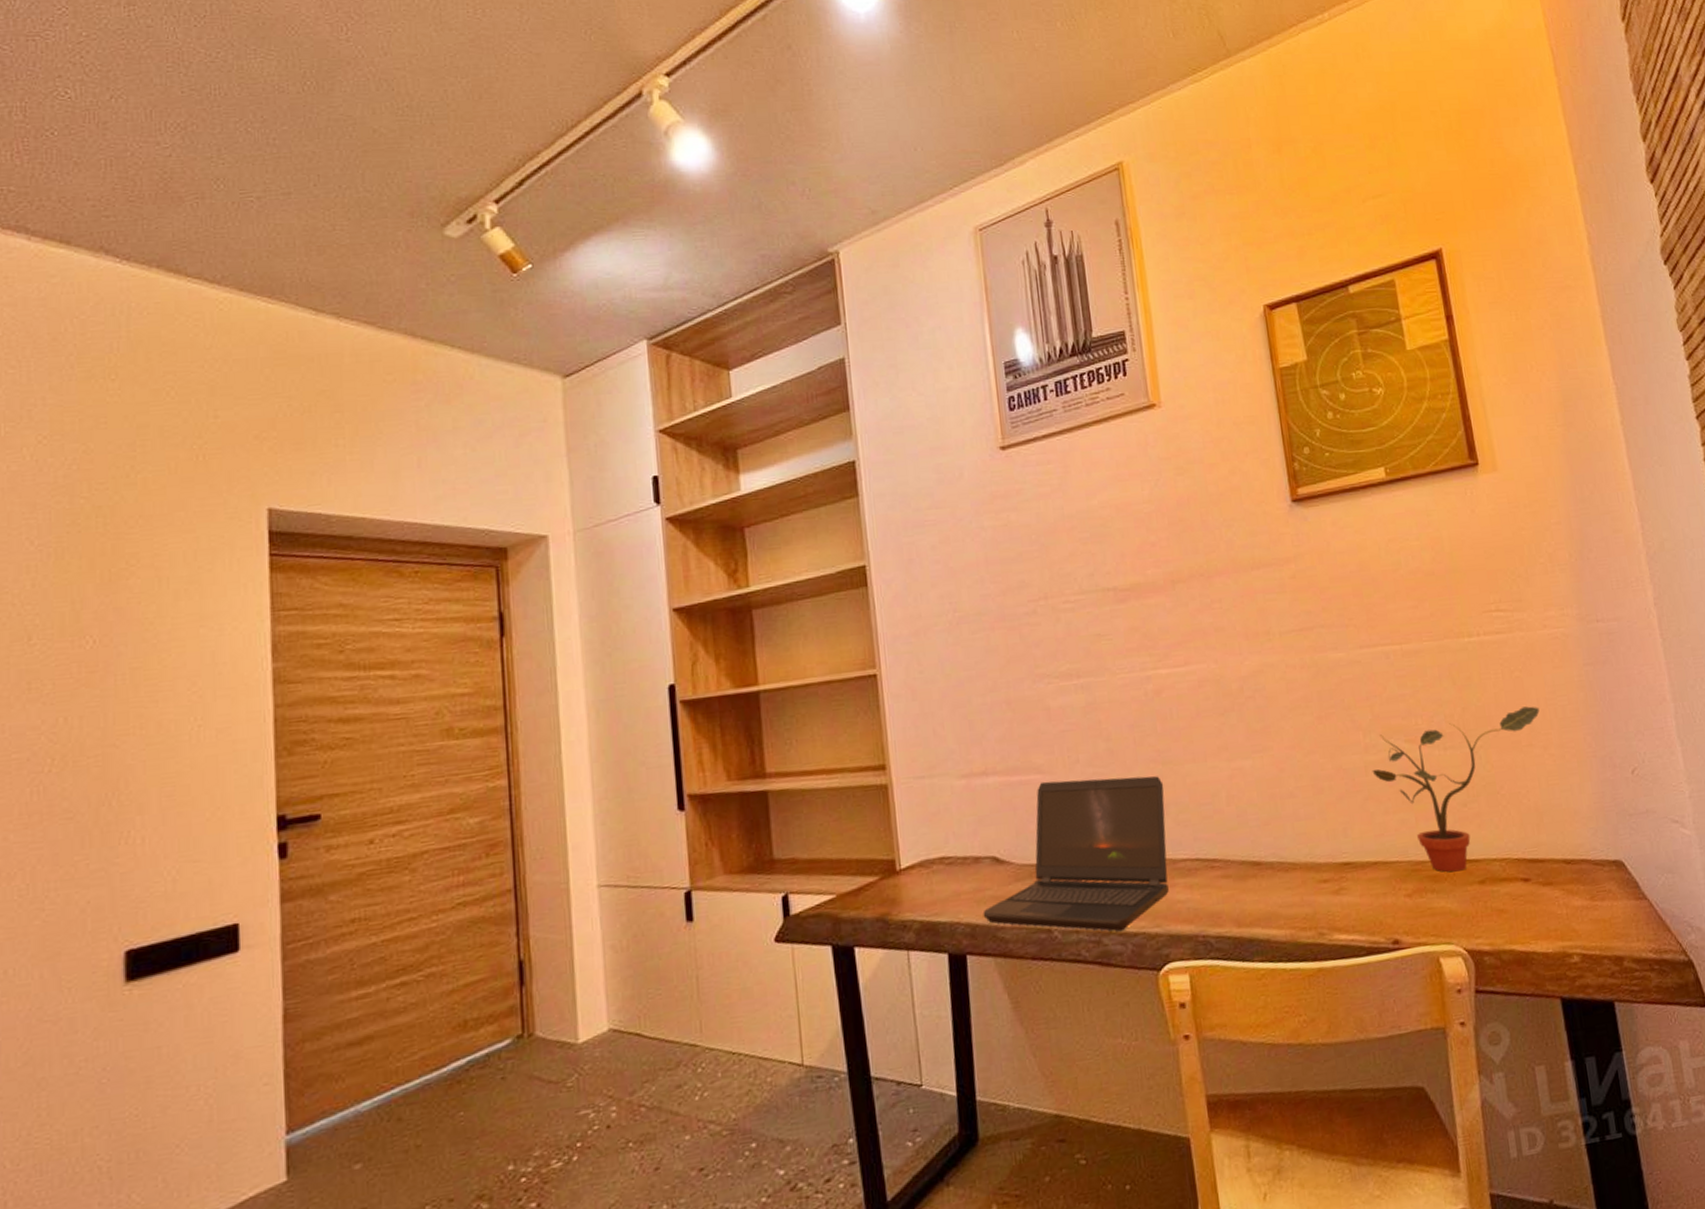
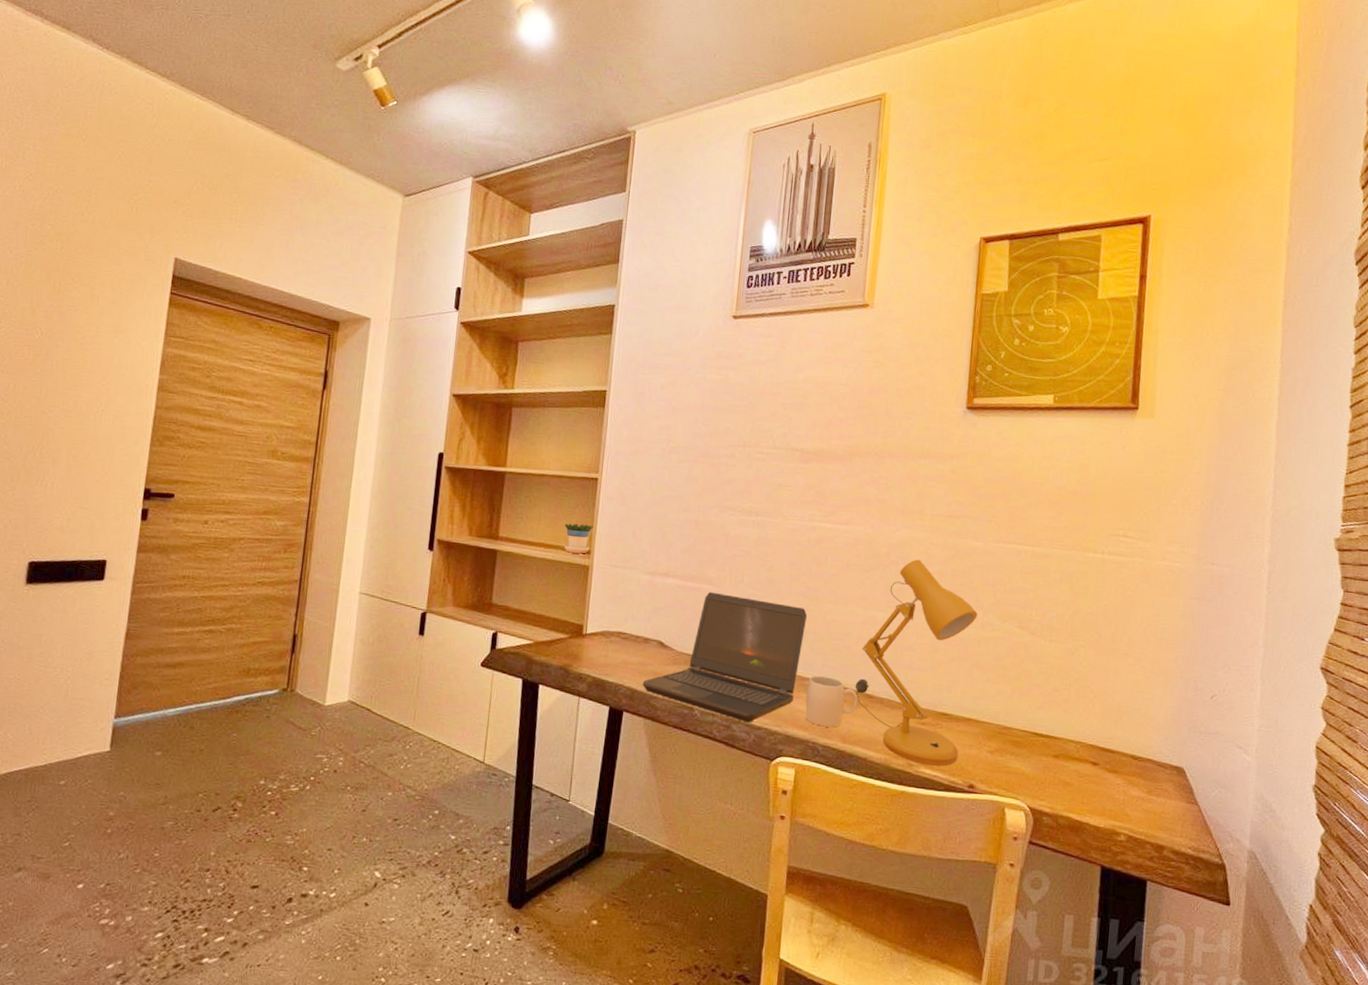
flowerpot: none [846,733,884,774] -> present [564,523,593,554]
mug: none [1181,851,1245,915] -> present [805,675,858,728]
desk lamp: none [1235,688,1374,931] -> present [855,559,978,767]
potted plant: present [1372,706,1540,872] -> none [983,617,1141,743]

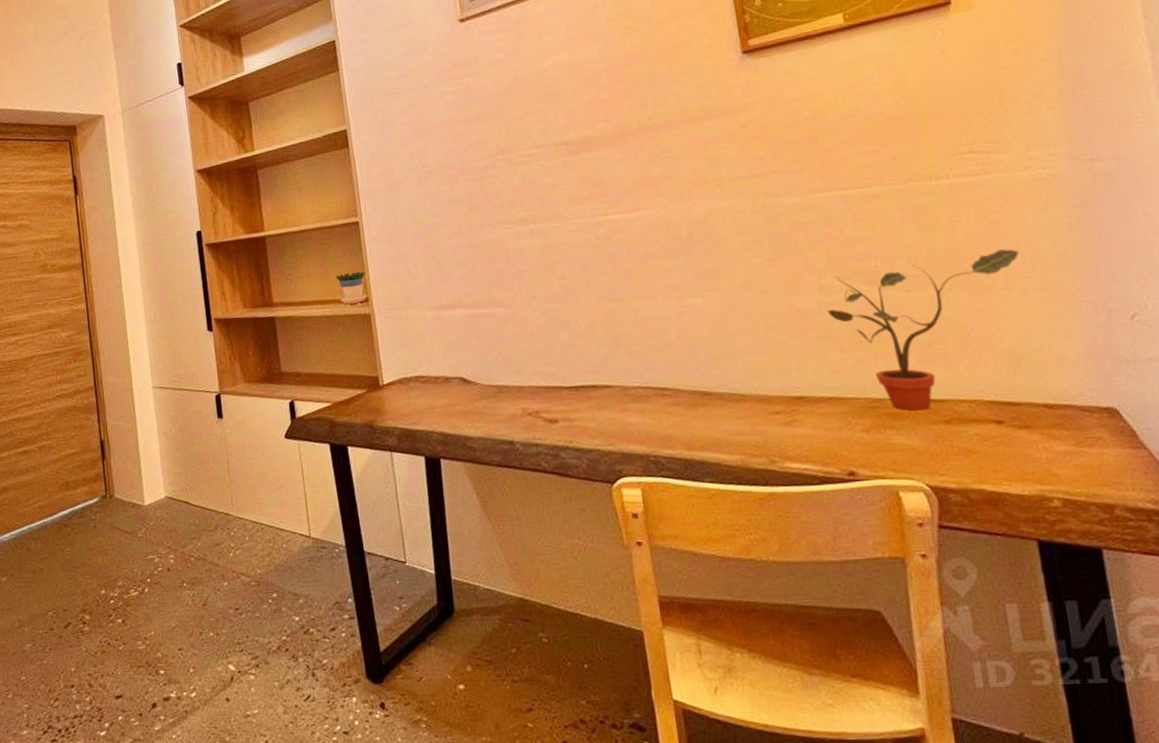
laptop computer: present [642,591,808,723] -> none [453,311,621,447]
mug: present [805,675,858,728] -> none [633,380,696,437]
desk lamp: present [855,559,978,767] -> none [685,231,828,459]
potted plant: none [983,617,1141,743] -> present [827,249,1019,411]

